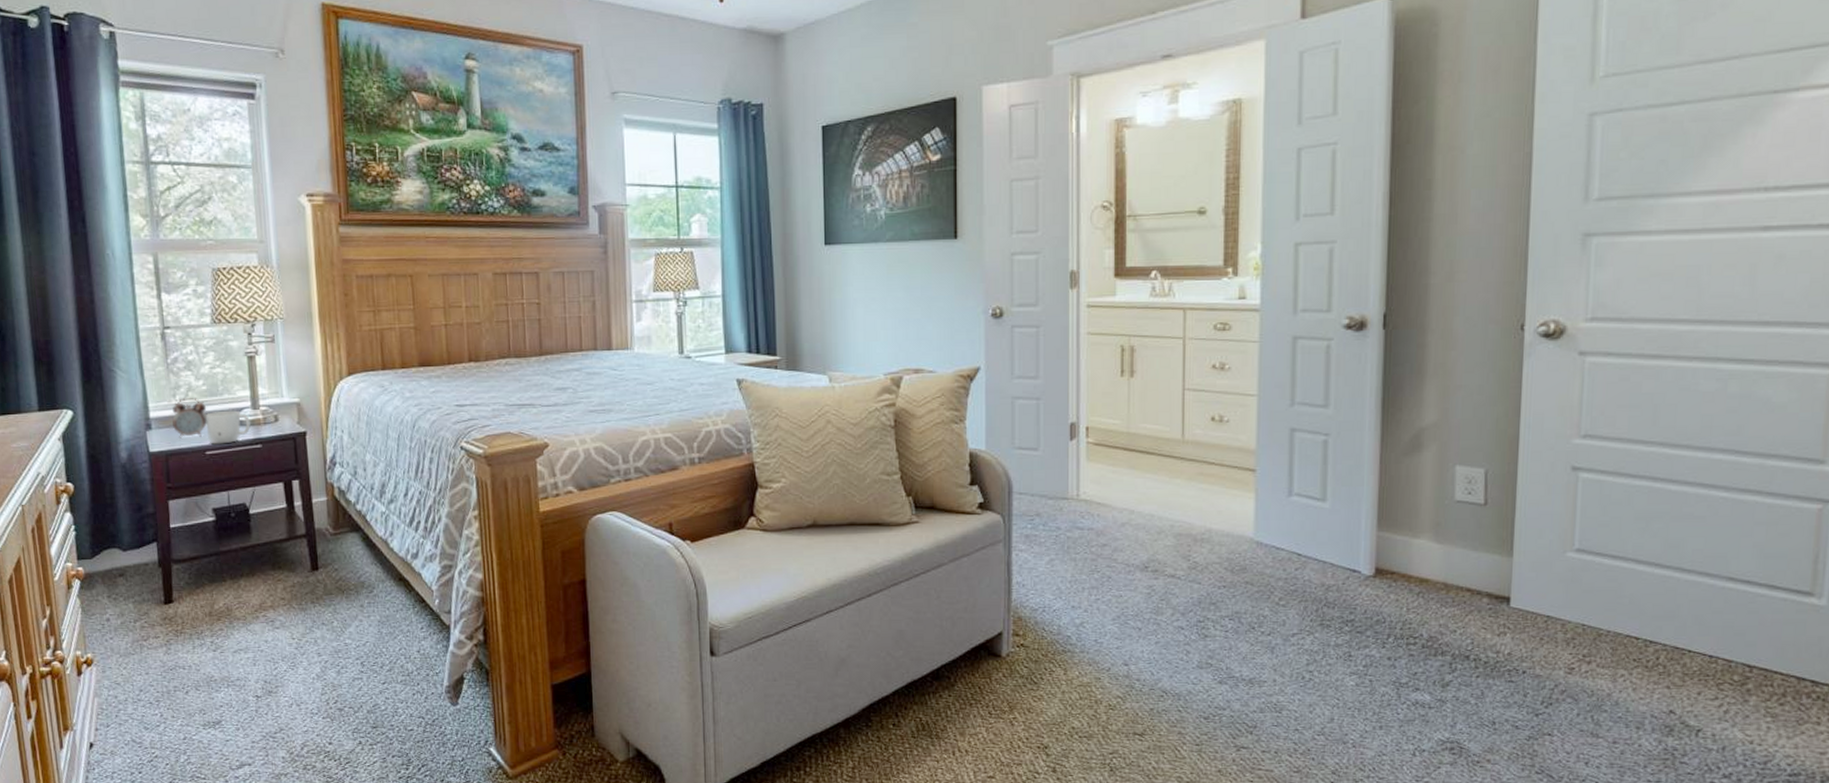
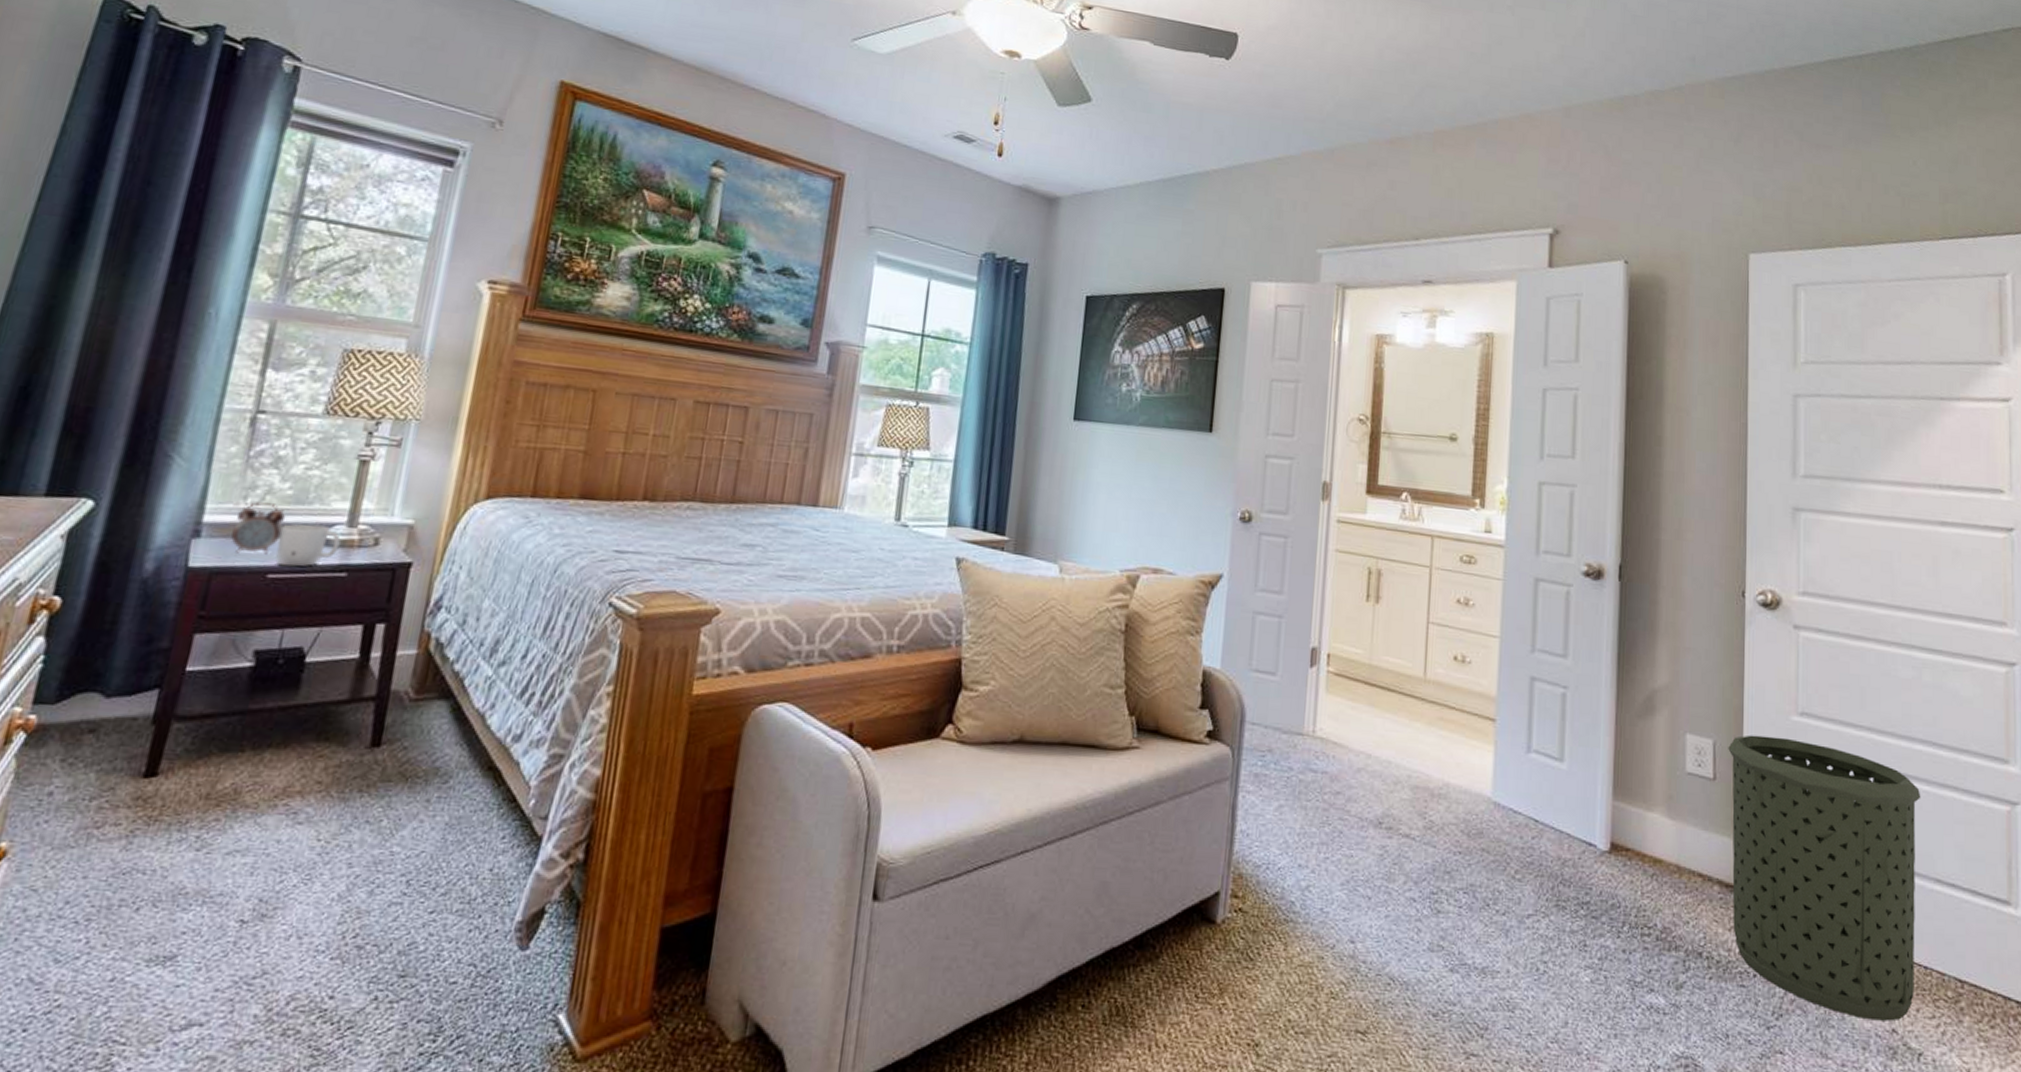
laundry basket: none [1501,460,1718,704] -> present [1728,735,1921,1021]

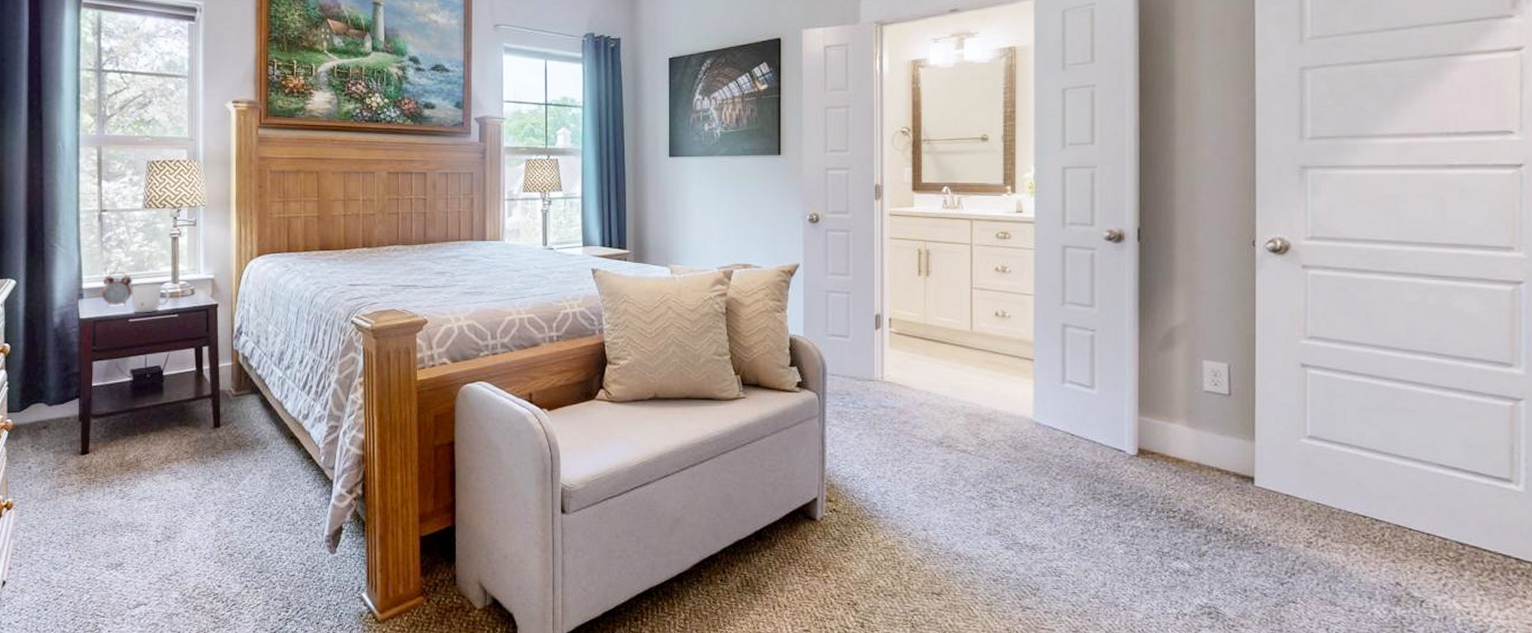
laundry basket: present [1728,735,1921,1021] -> none [1242,358,1426,577]

